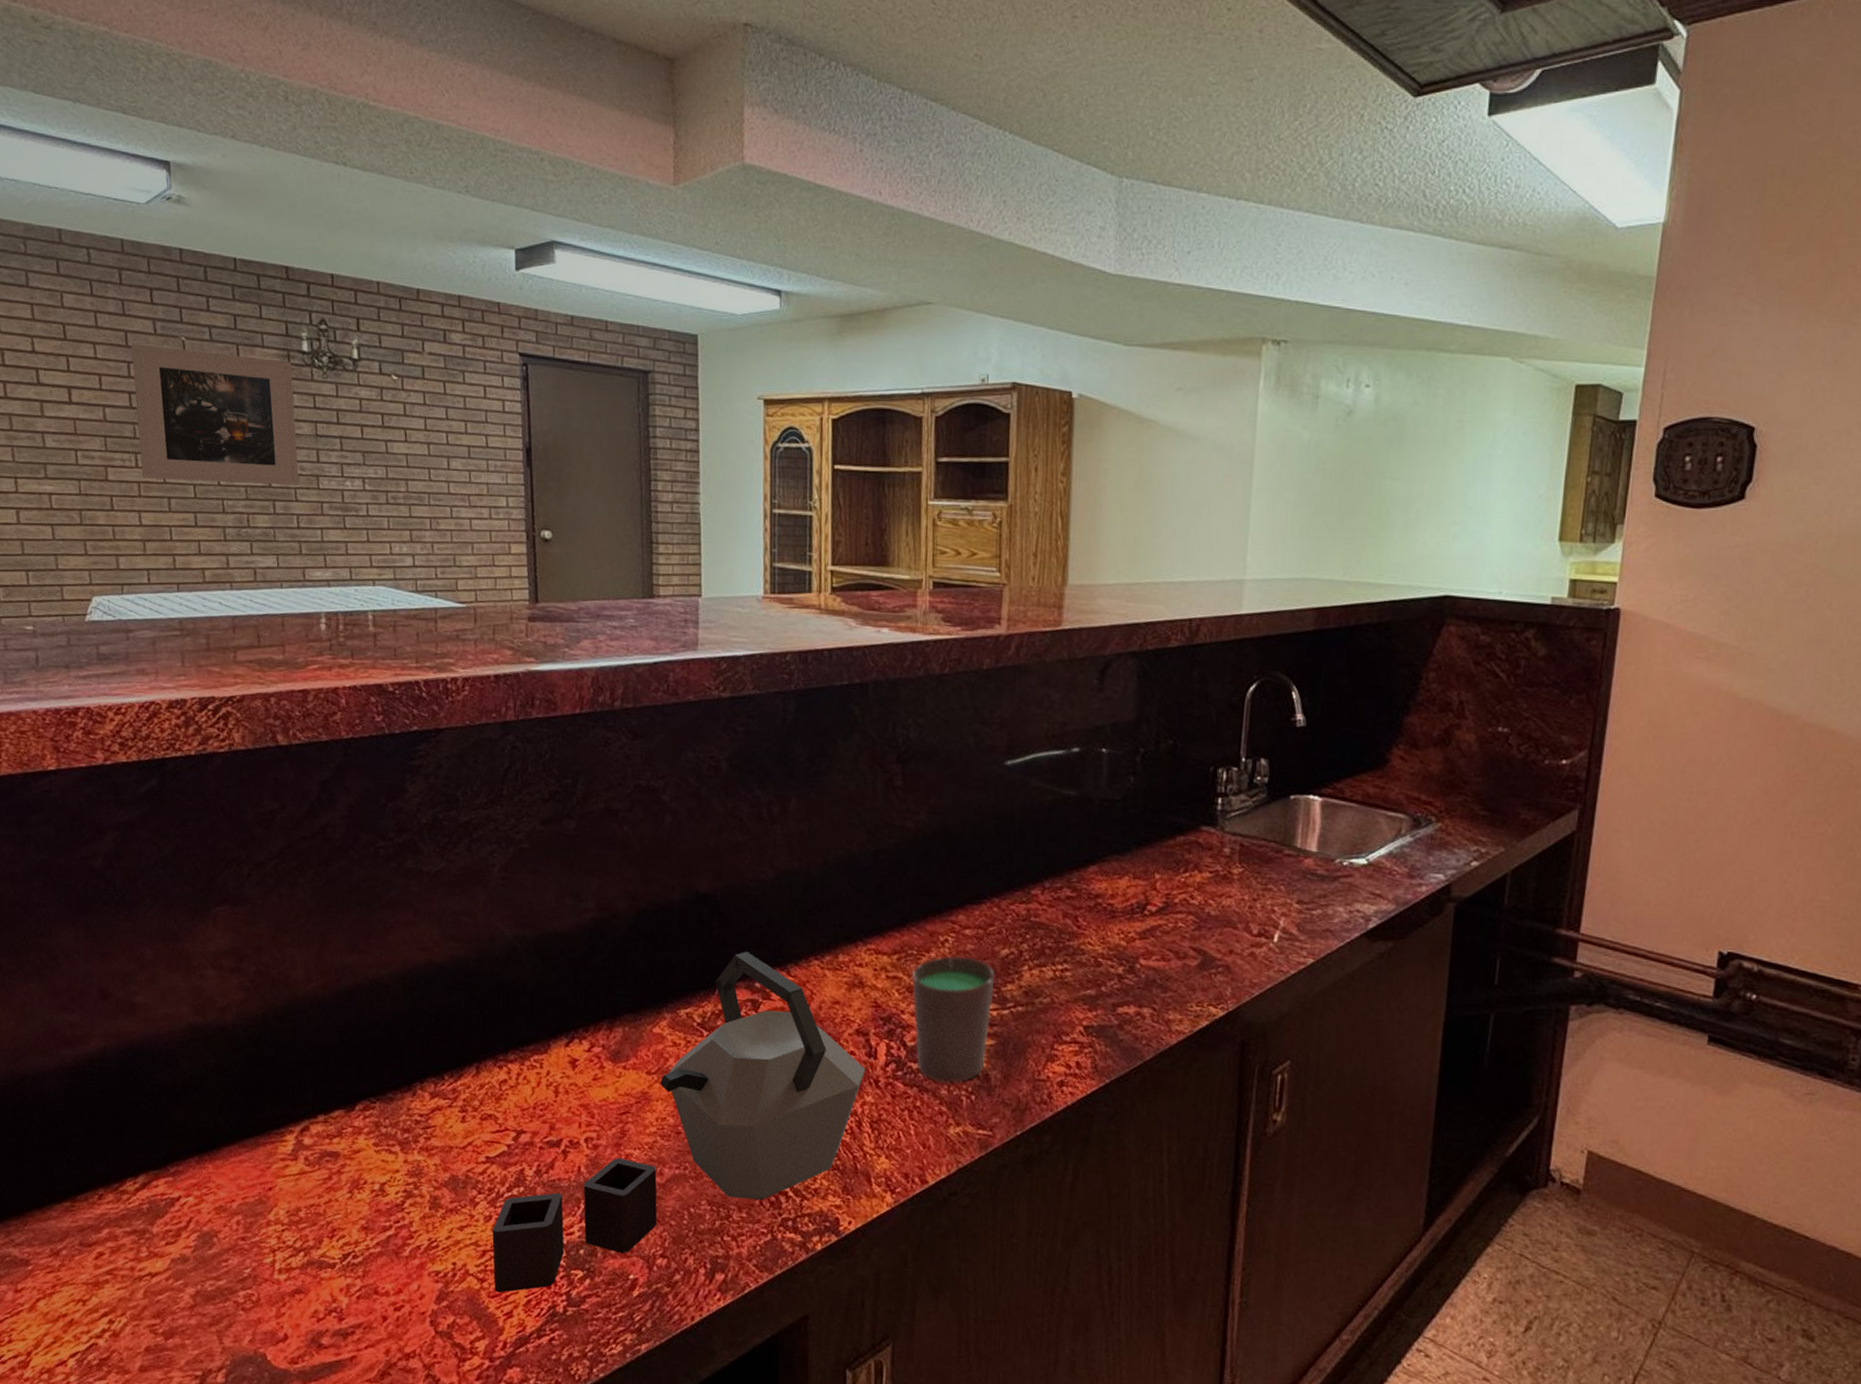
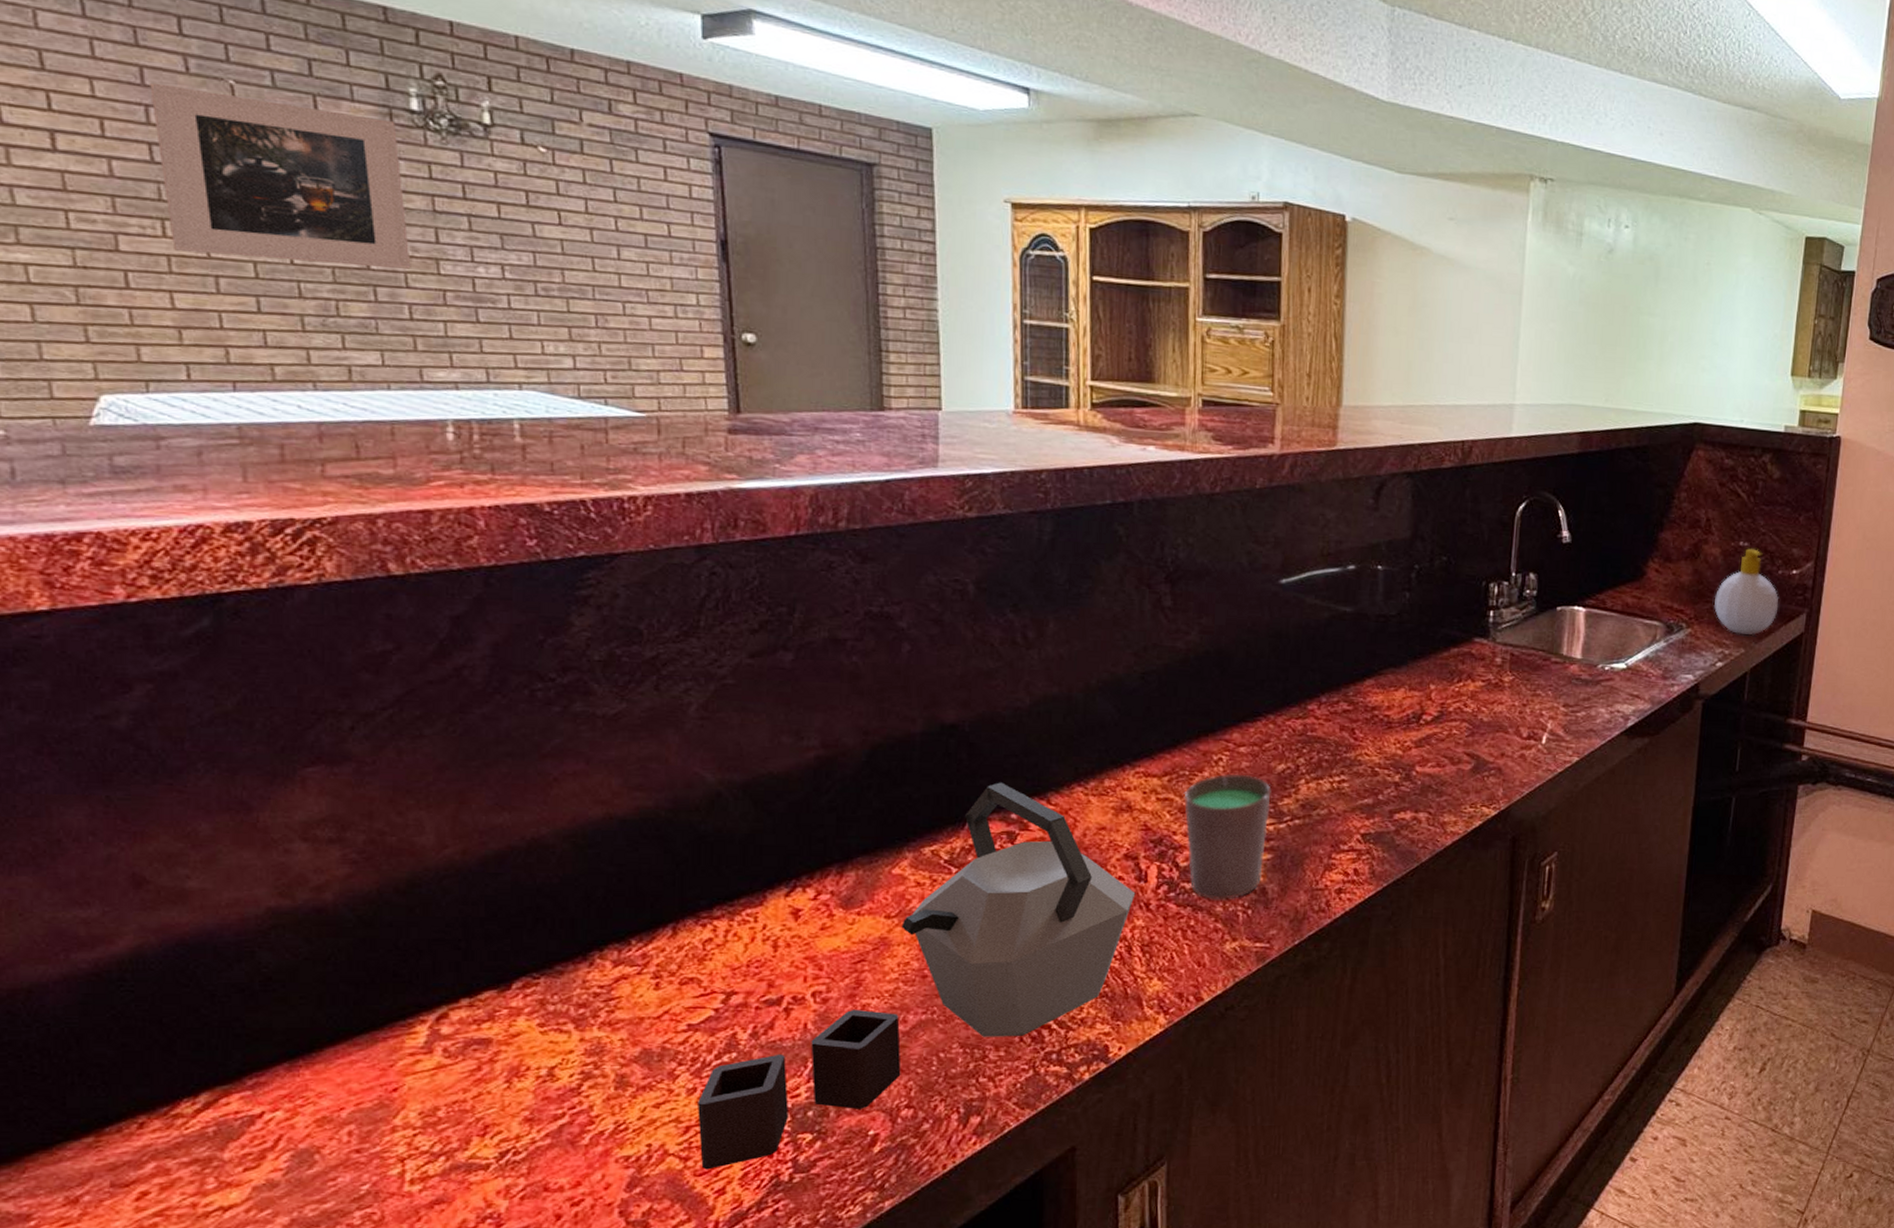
soap bottle: none [1468,735,1546,832] -> present [1714,548,1780,635]

